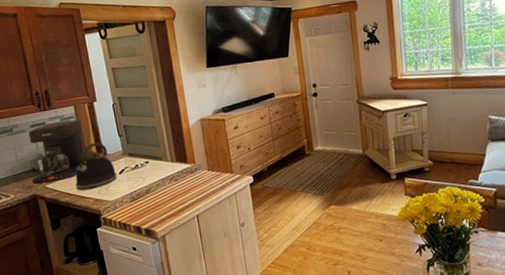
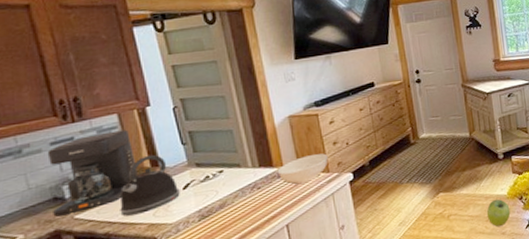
bowl: none [190,156,232,181] -> present [277,153,328,185]
fruit: none [376,218,401,246] -> present [486,199,511,227]

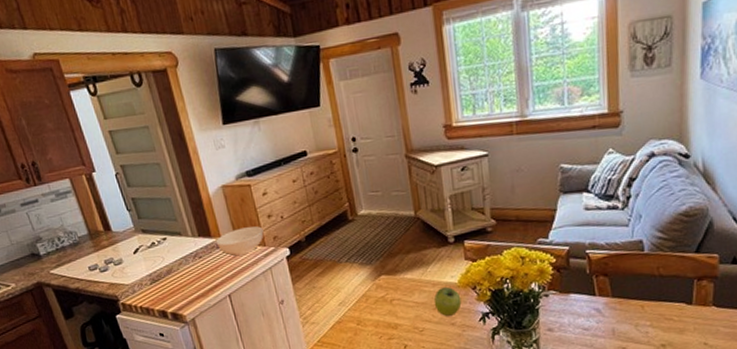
coffee maker: present [47,129,138,217] -> none [20,194,94,271]
kettle: present [120,154,180,217] -> none [82,219,132,275]

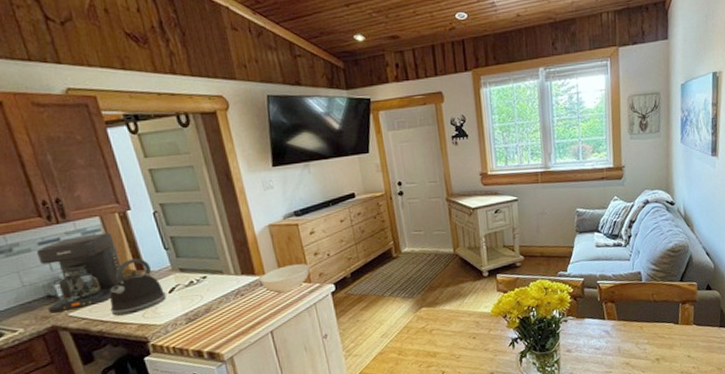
coffee maker: none [20,194,94,271] -> present [36,232,124,314]
kettle: none [82,219,132,275] -> present [109,258,167,316]
fruit: present [433,286,462,316] -> none [469,316,494,343]

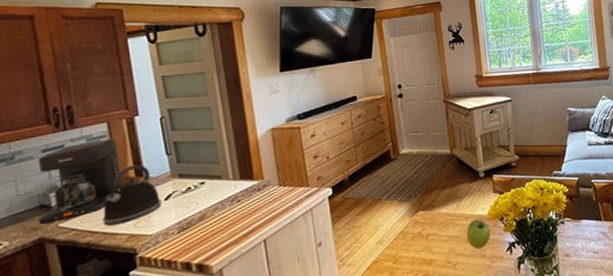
bowl: present [259,264,310,294] -> none [257,167,308,199]
fruit: none [469,316,494,343] -> present [466,219,491,248]

